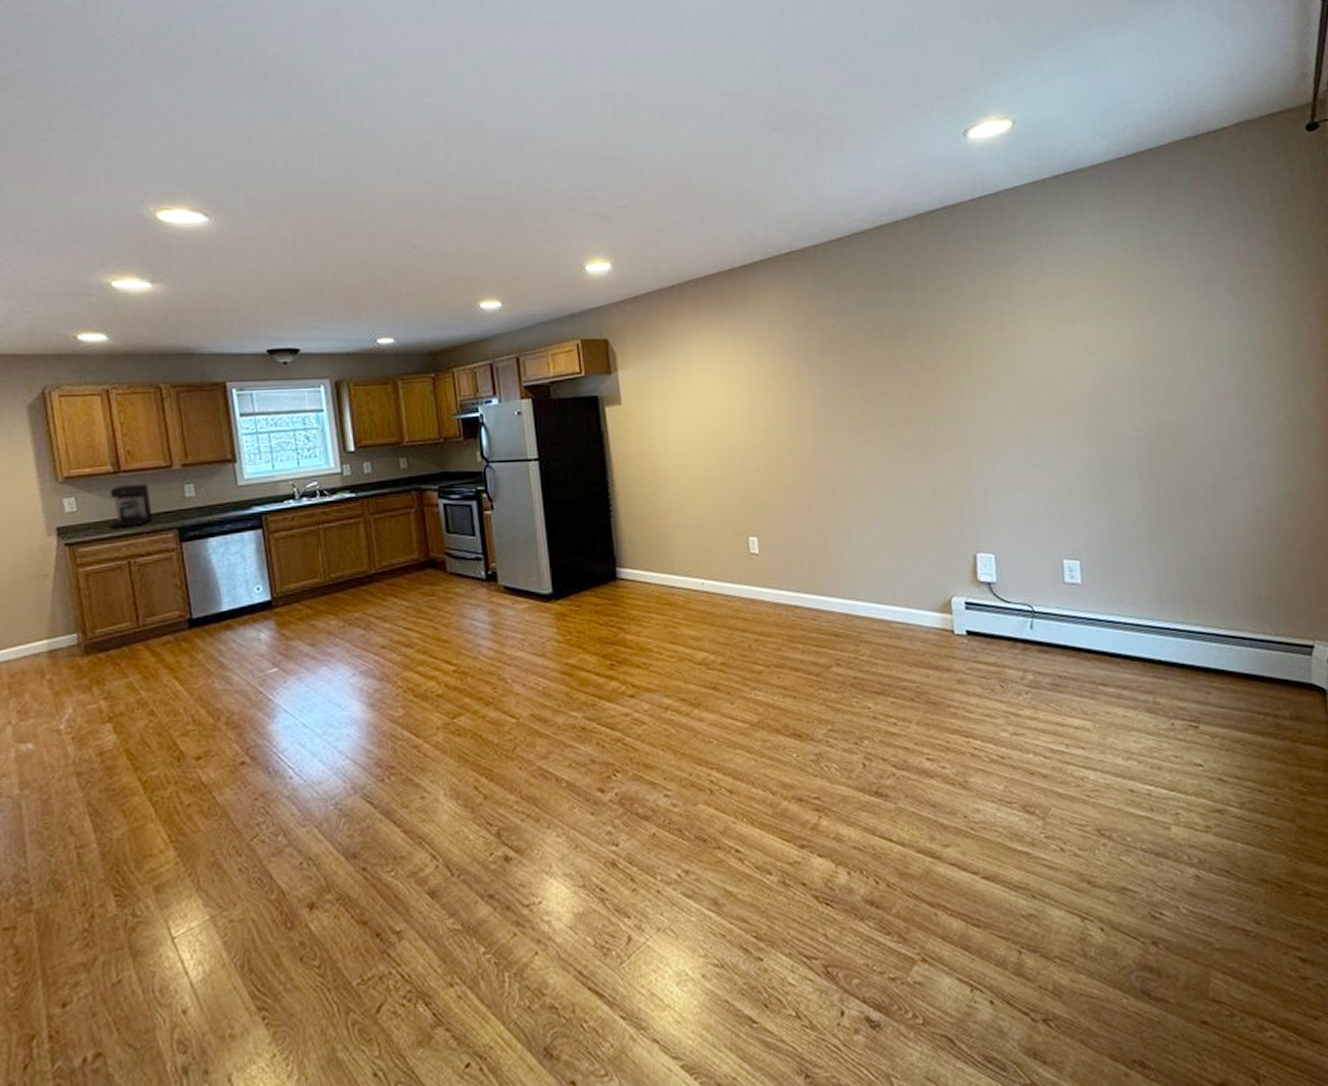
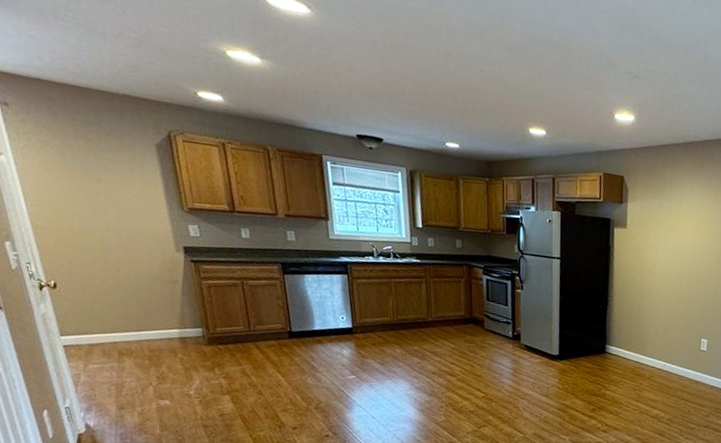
coffee maker: present [109,483,154,529] -> none [226,222,262,257]

